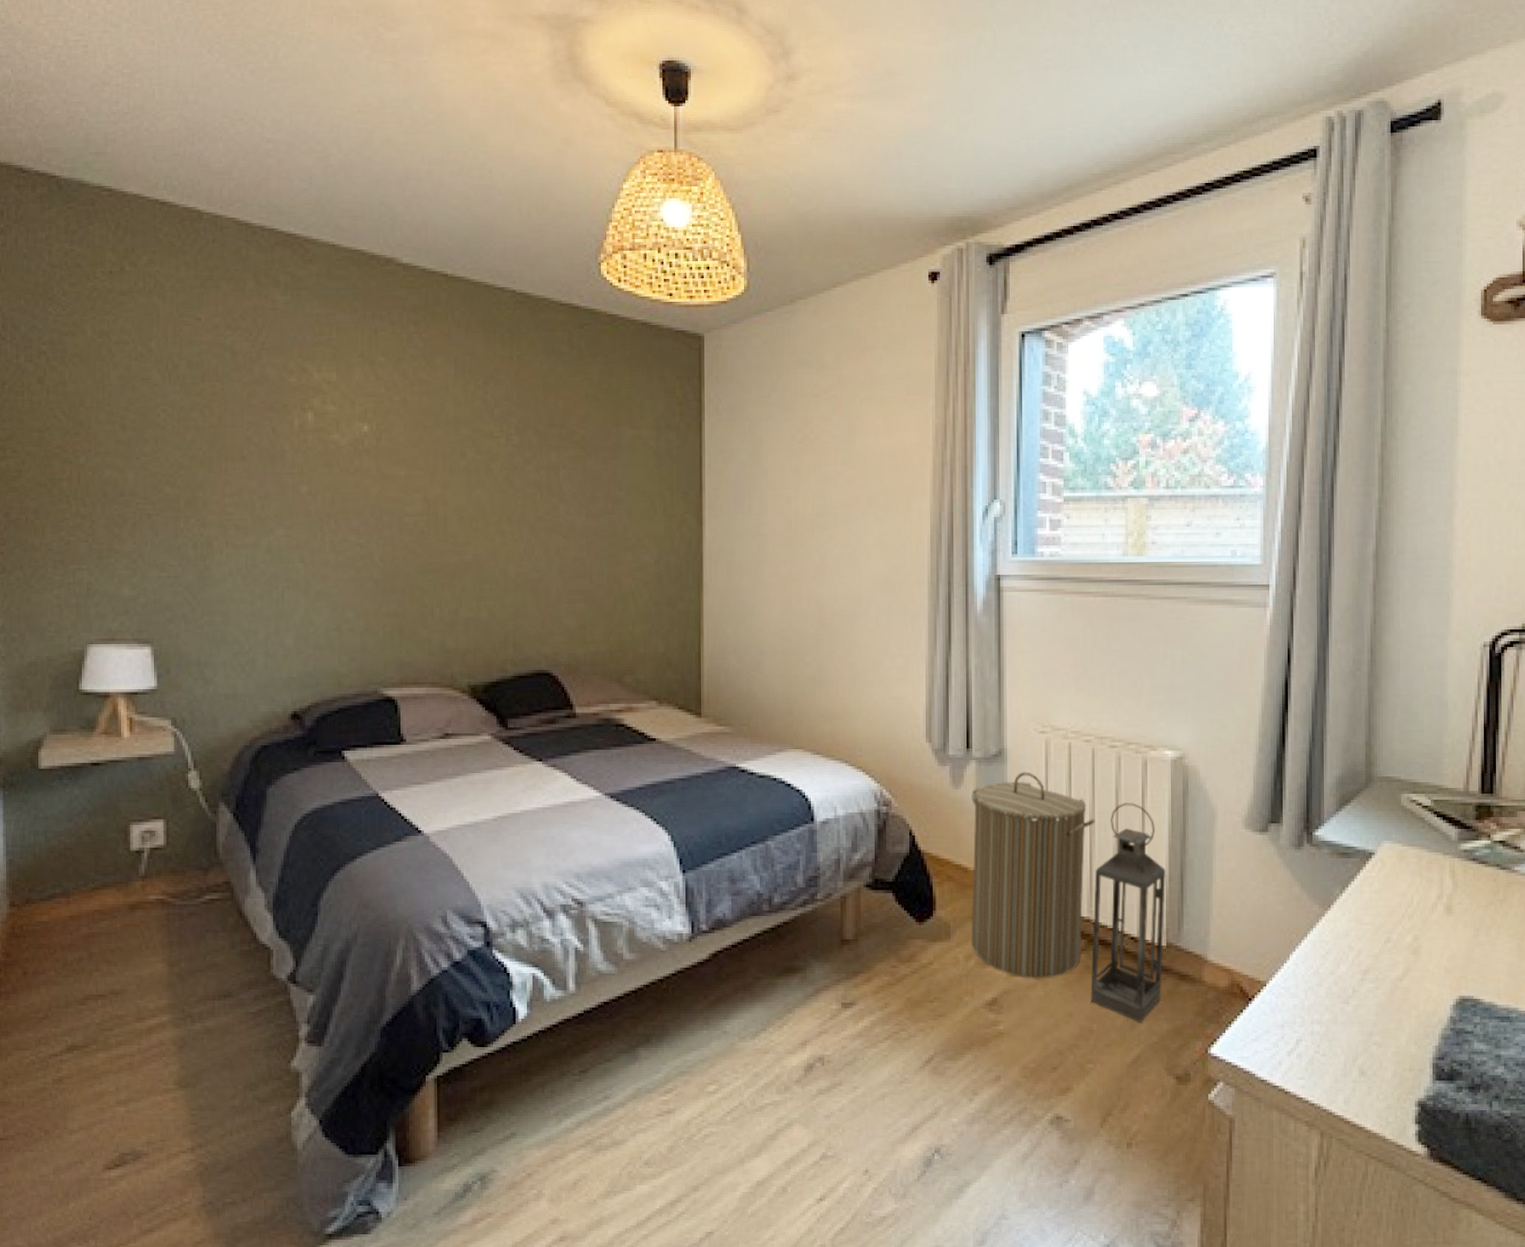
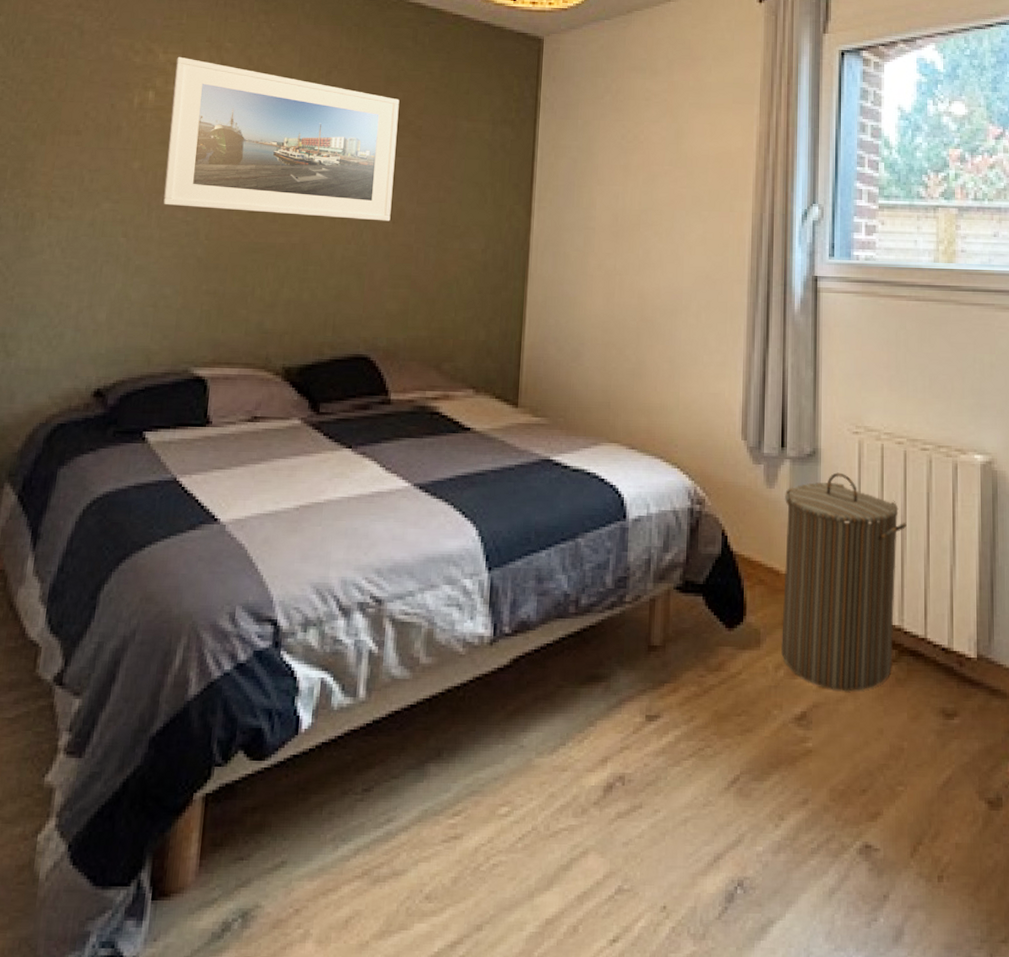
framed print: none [330,374,561,536] -> present [163,56,400,221]
lantern: present [1090,803,1167,1023] -> none [901,507,977,742]

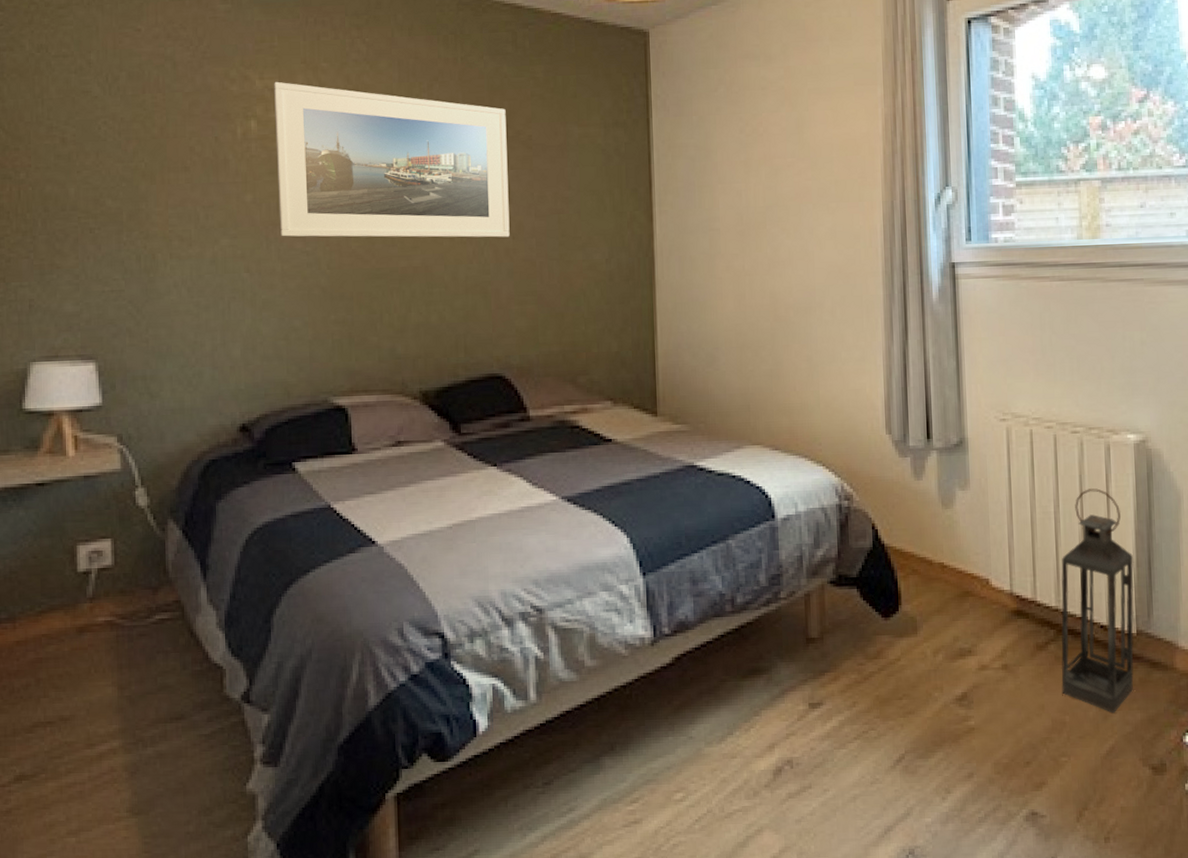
laundry hamper: present [781,472,907,691] -> none [934,460,1060,671]
lantern: none [901,507,977,742] -> present [1061,488,1134,714]

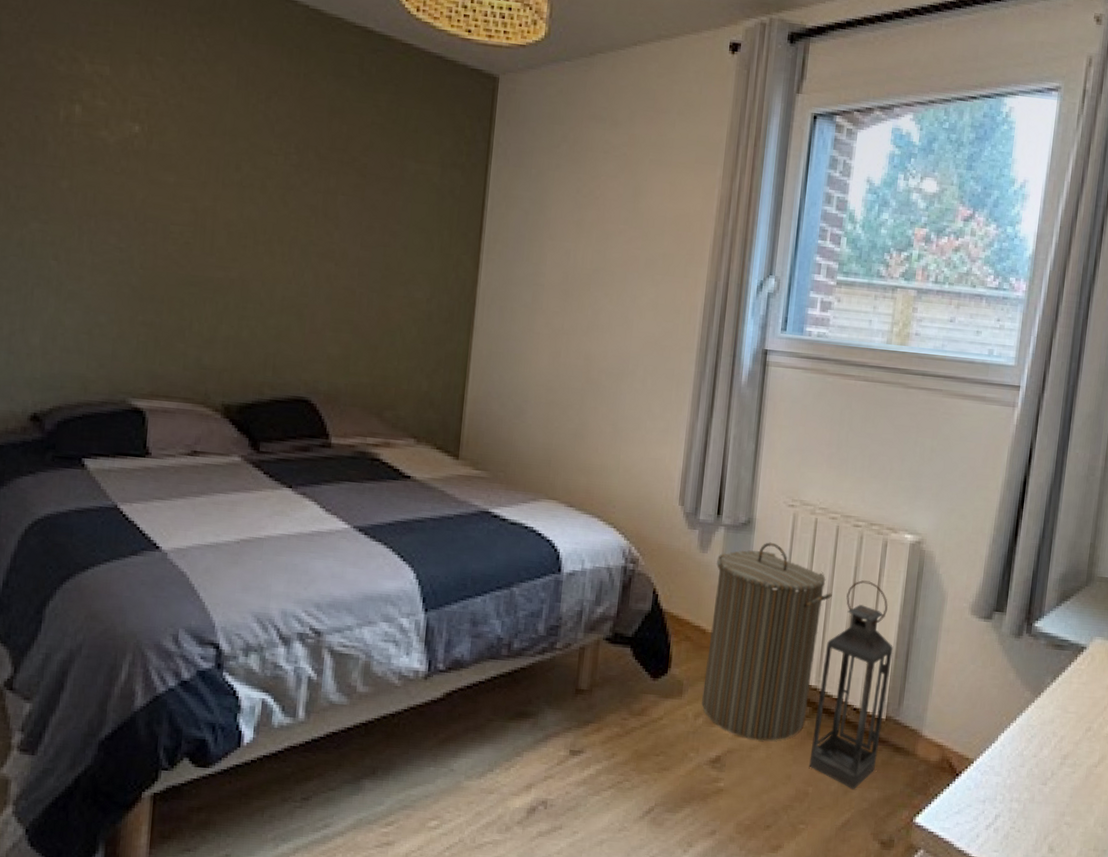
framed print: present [273,81,510,238] -> none [95,68,344,263]
laundry hamper: none [934,460,1060,671] -> present [701,542,832,741]

